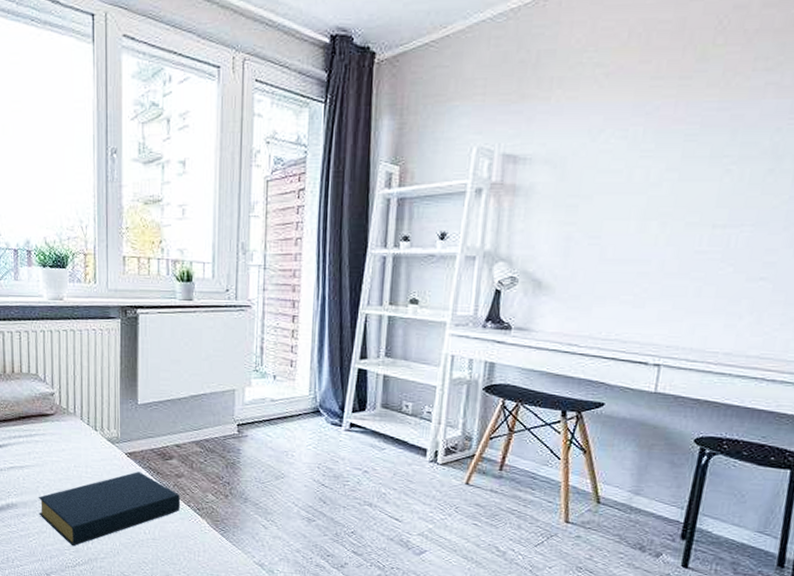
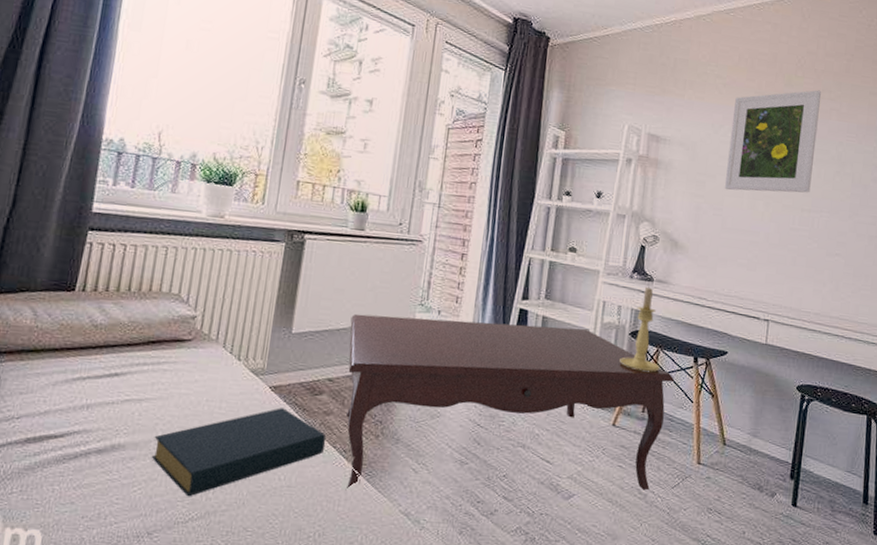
coffee table: none [190,383,537,548] -> present [345,313,674,491]
candle holder: none [472,336,520,429] -> present [620,286,660,373]
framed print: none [603,59,754,212] -> present [724,90,822,193]

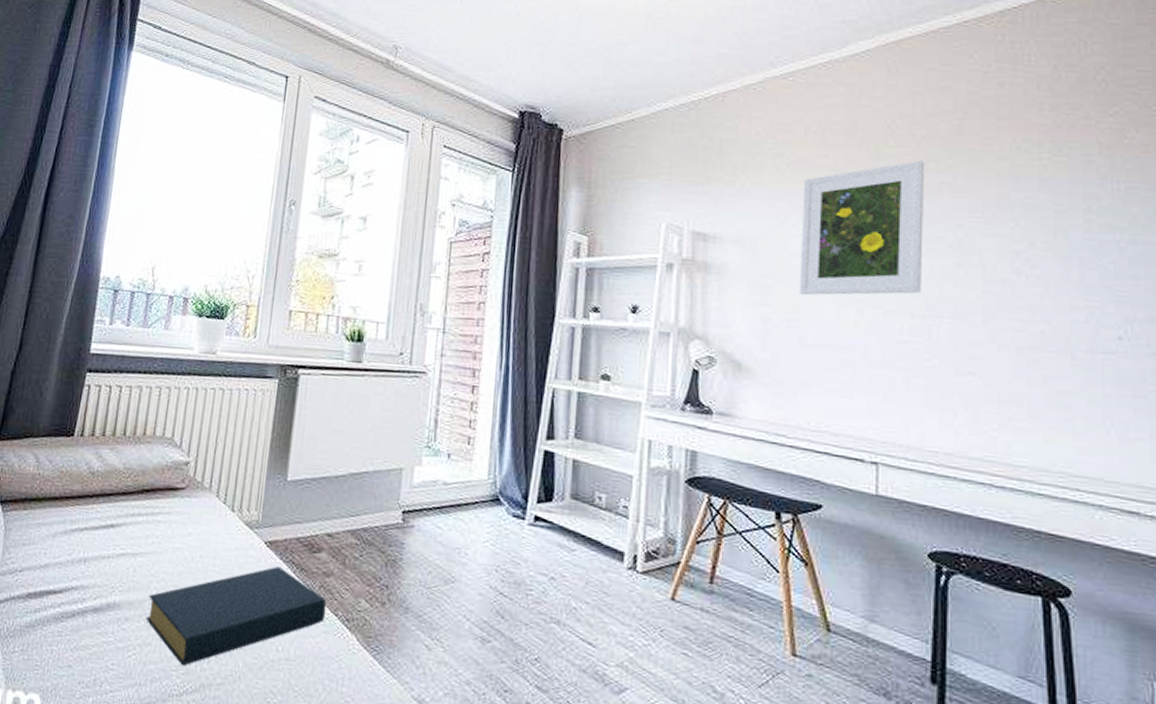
coffee table: present [345,313,674,491] -> none [348,458,750,689]
candle holder: present [620,286,660,373] -> none [675,421,730,532]

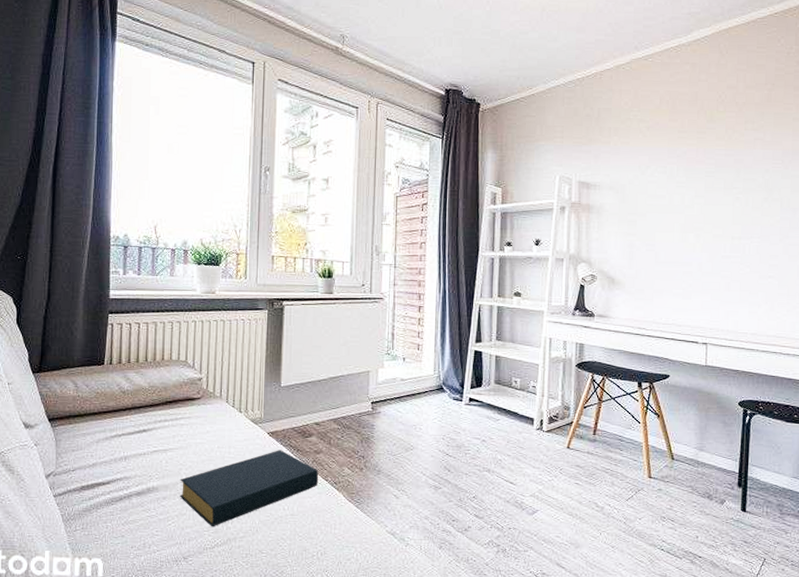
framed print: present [798,160,925,296] -> none [655,122,745,227]

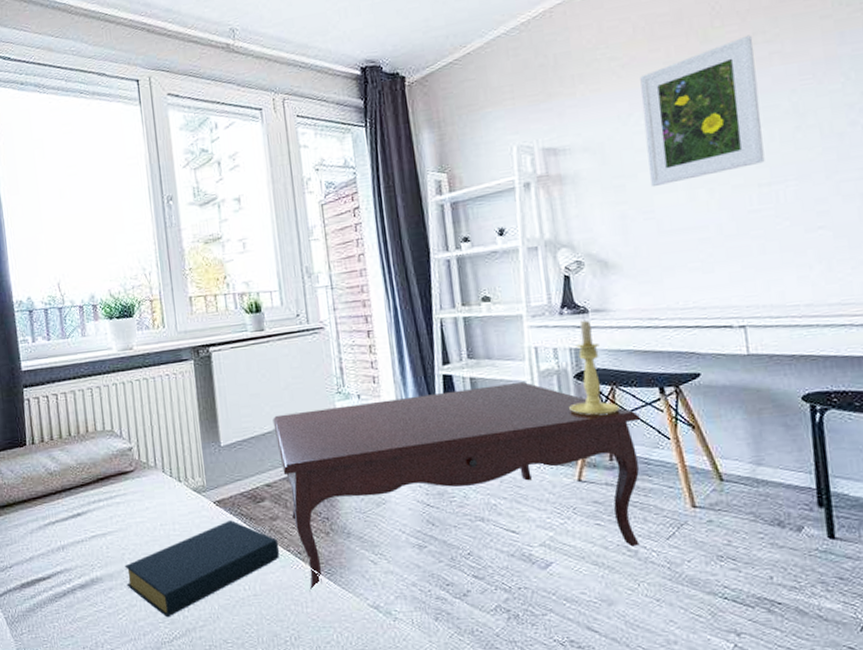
coffee table: none [329,364,621,516] -> present [273,381,640,592]
candle holder: none [569,322,607,399] -> present [569,320,620,416]
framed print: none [655,122,745,227] -> present [640,35,765,187]

